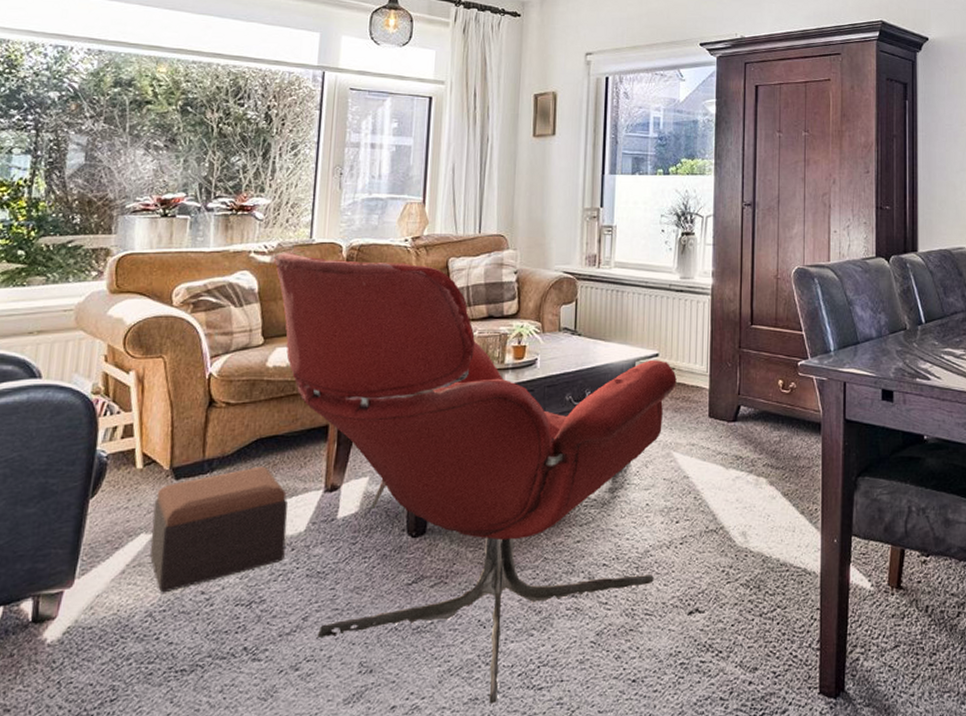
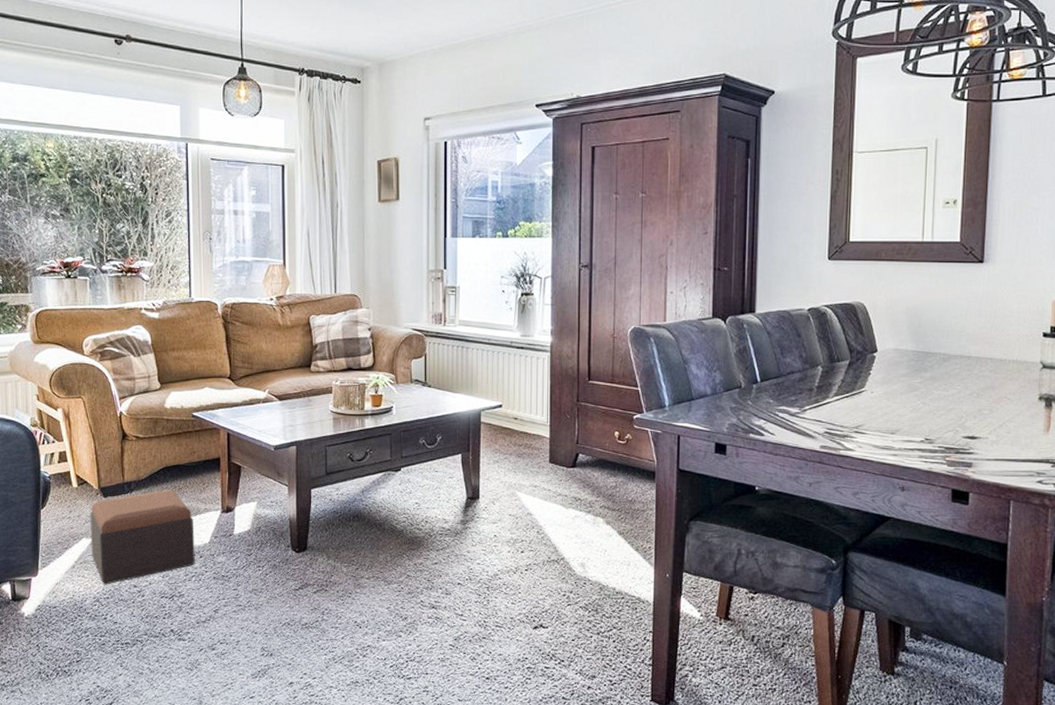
lounge chair: present [273,252,677,705] -> none [161,309,519,687]

